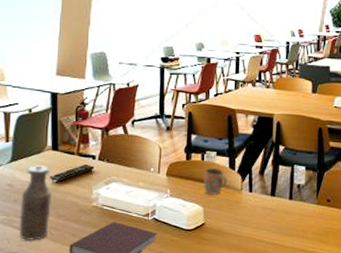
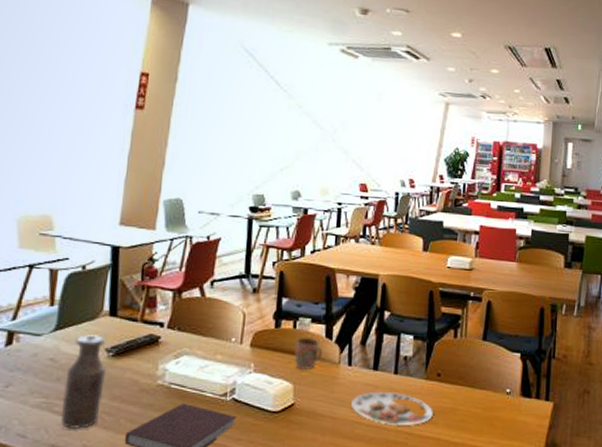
plate: none [253,214,324,244] -> present [351,391,433,426]

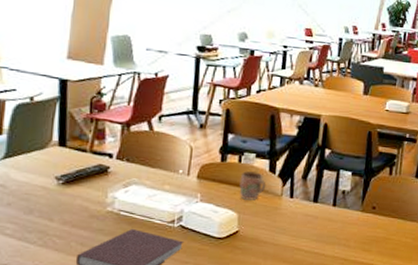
bottle: present [60,335,107,430] -> none [12,163,57,252]
plate: present [351,391,433,426] -> none [292,221,367,253]

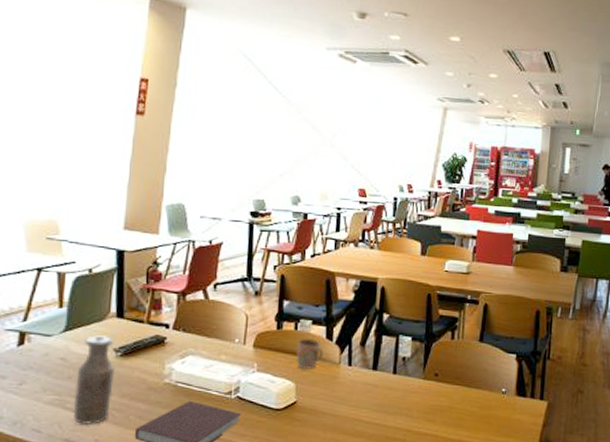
bottle: none [12,163,57,252] -> present [73,335,116,426]

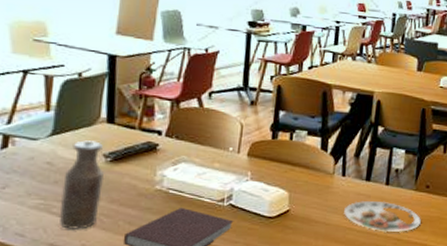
mug: present [296,338,324,369] -> none [290,148,318,179]
plate: none [351,390,431,424] -> present [344,200,421,233]

